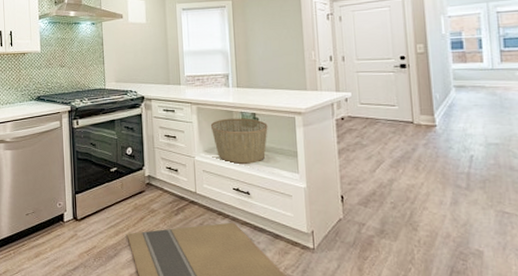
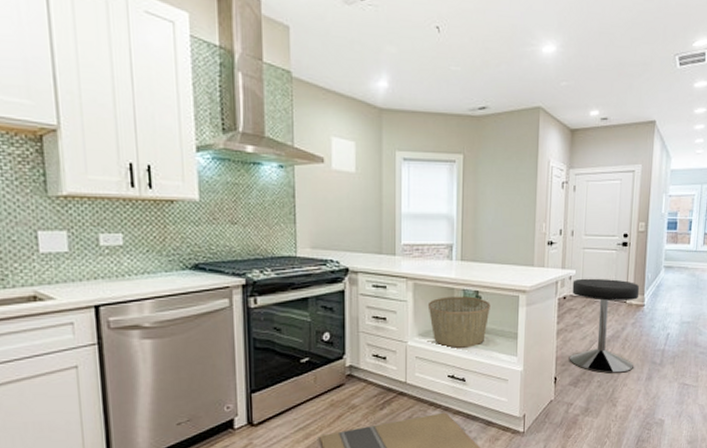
bar stool: none [349,99,433,195] -> present [570,278,639,374]

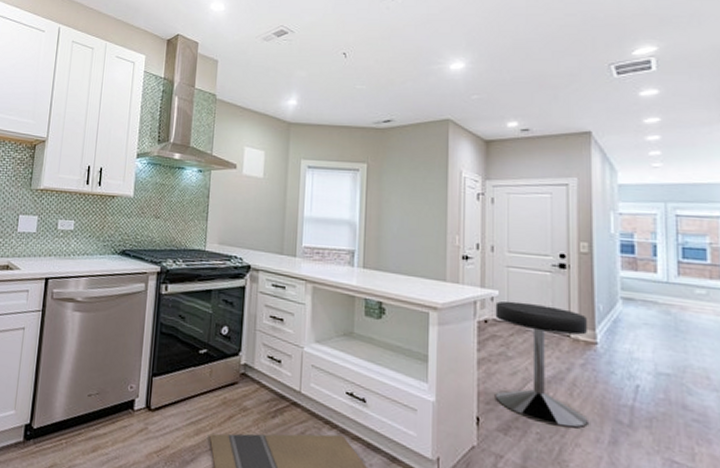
basket: present [427,296,491,348] -> none [326,304,396,364]

